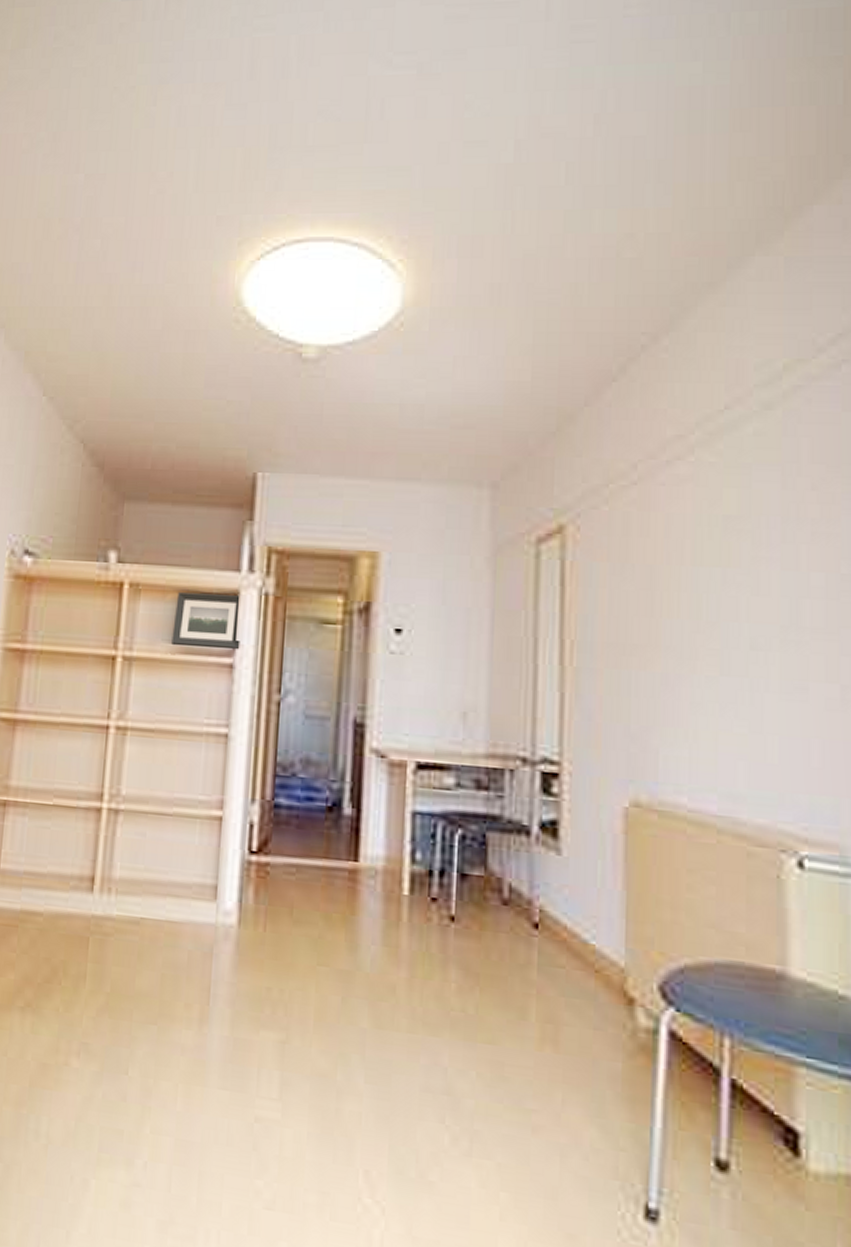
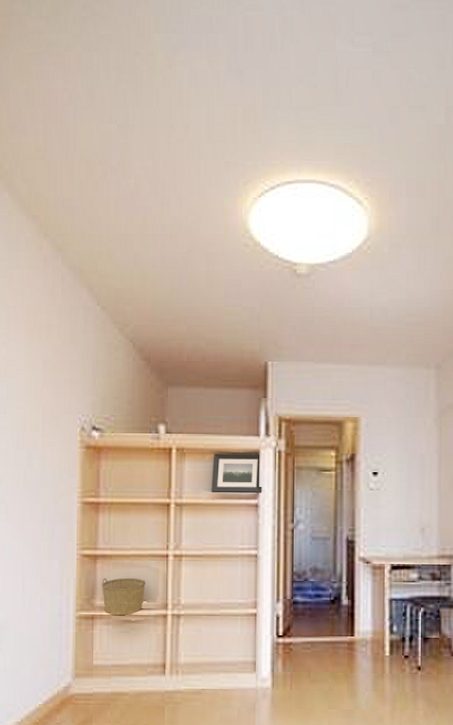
basket: none [19,751,77,805] -> present [102,577,146,616]

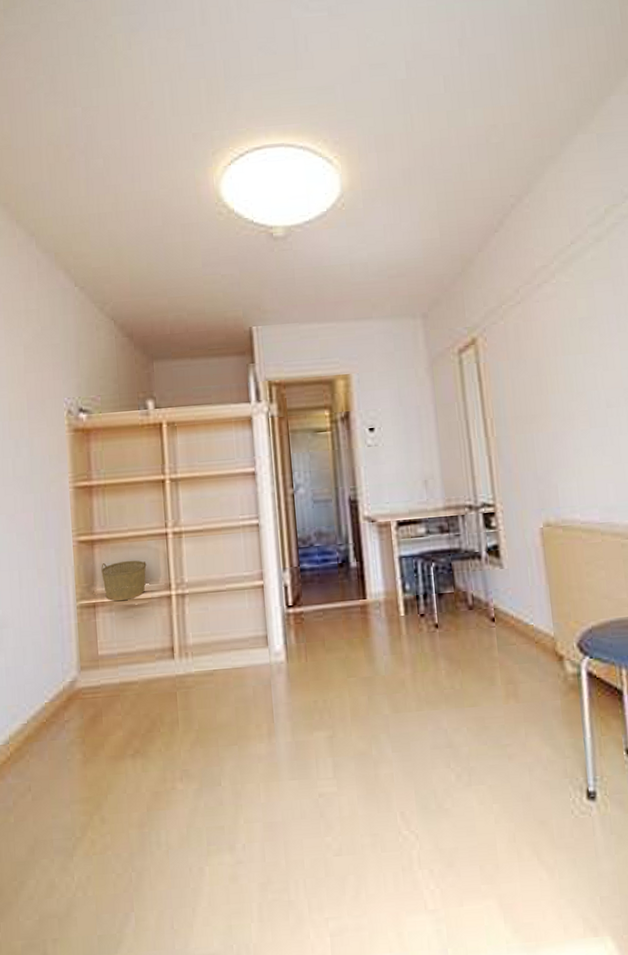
picture frame: present [211,453,262,494] -> none [205,421,258,465]

